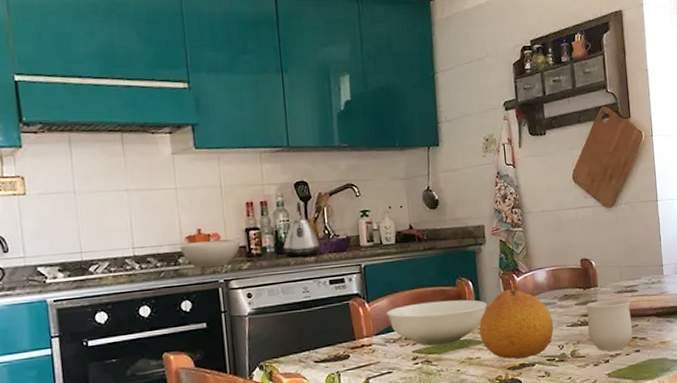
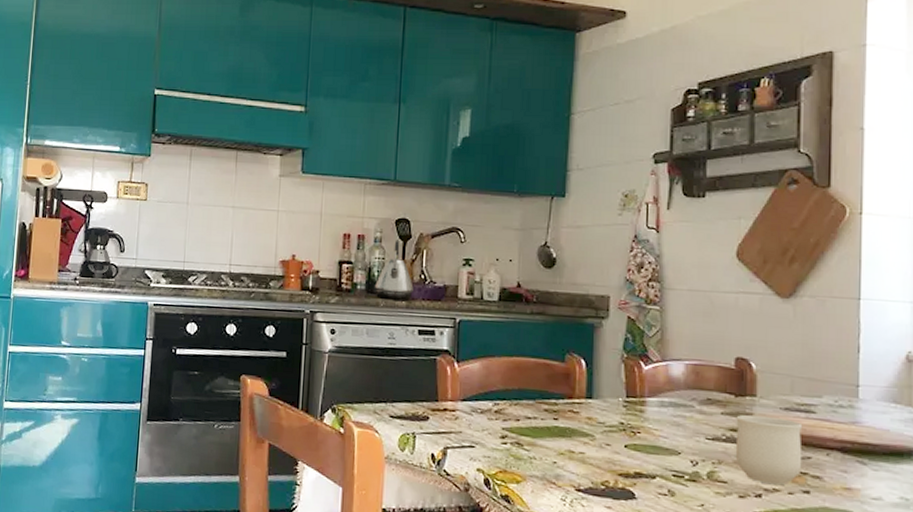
bowl: present [179,239,241,268] -> none [272,267,333,297]
bowl: present [386,299,488,347] -> none [476,373,603,430]
fruit: present [479,289,554,359] -> none [587,378,688,467]

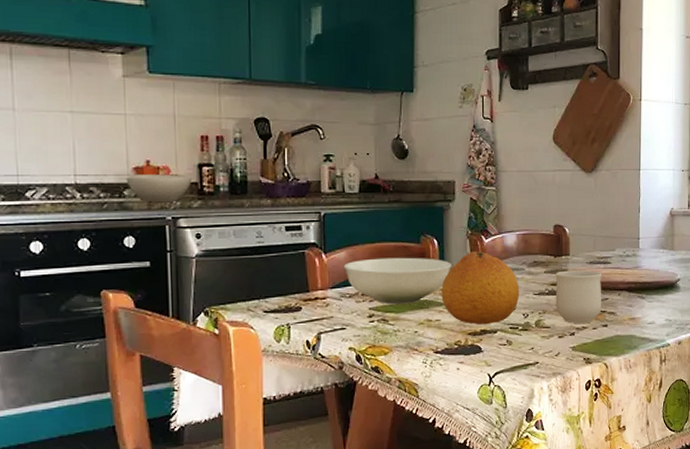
bowl: none [272,267,333,297] -> present [126,174,193,203]
kettle: present [375,239,414,302] -> none [239,139,278,201]
bowl: none [476,373,603,430] -> present [343,257,453,305]
fruit: none [587,378,688,467] -> present [441,251,520,325]

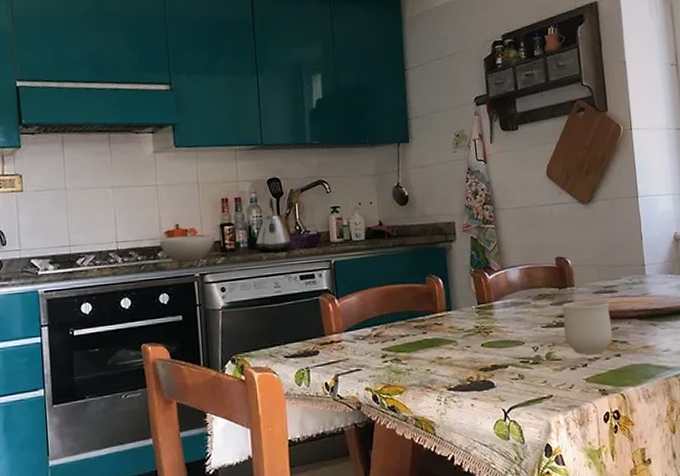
kettle: none [239,139,278,201] -> present [256,197,291,254]
bowl: present [343,257,453,305] -> none [355,297,459,345]
fruit: present [441,251,520,325] -> none [449,287,528,360]

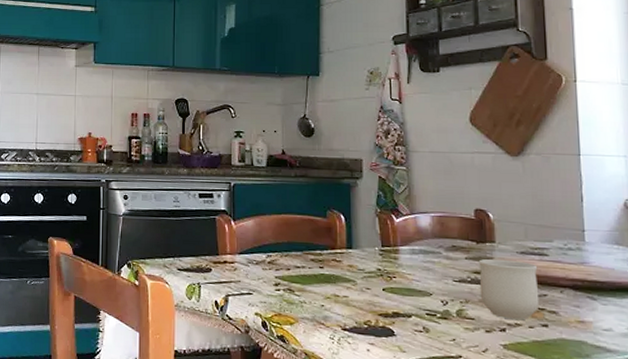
bowl: present [159,234,216,262] -> none [72,143,123,168]
kettle: present [256,197,291,254] -> none [160,117,193,170]

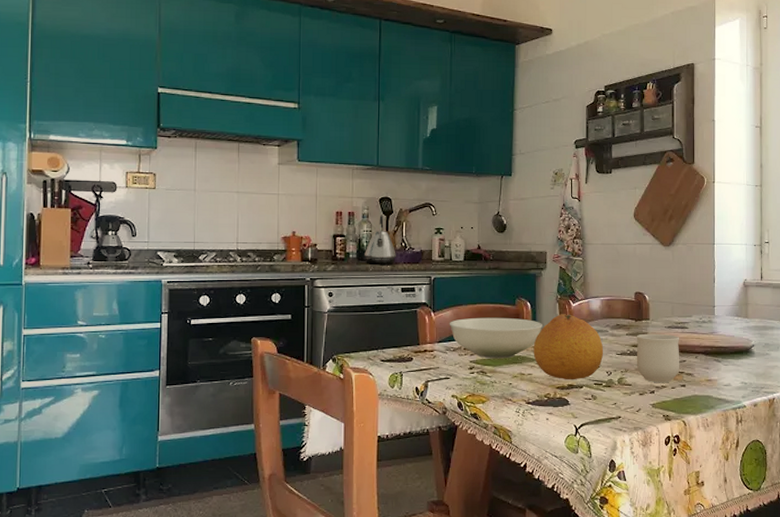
kettle: none [160,117,193,170] -> present [365,215,396,266]
bowl: none [251,229,361,277] -> present [449,317,543,359]
fruit: none [349,230,437,308] -> present [533,314,604,380]

